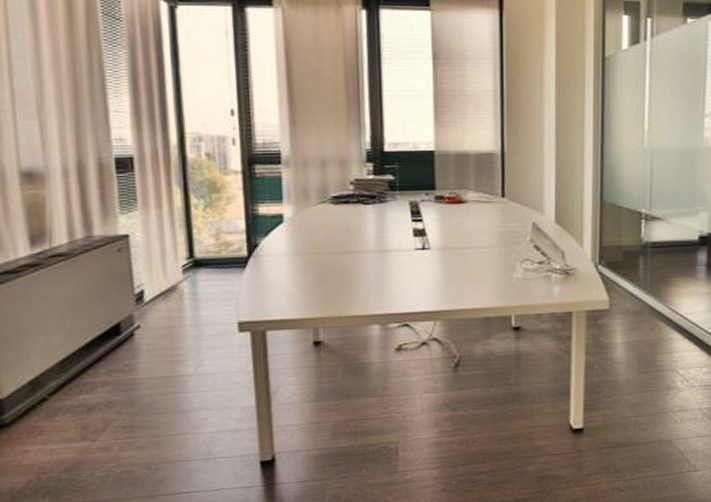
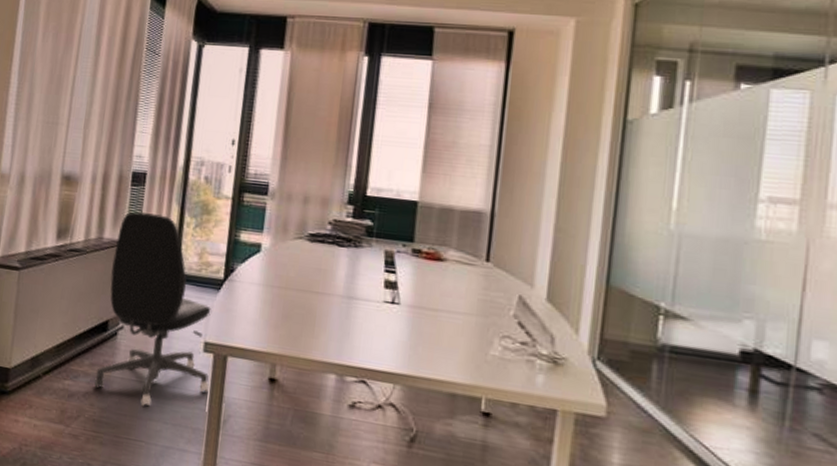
office chair: none [110,200,251,401] -> present [94,211,212,407]

